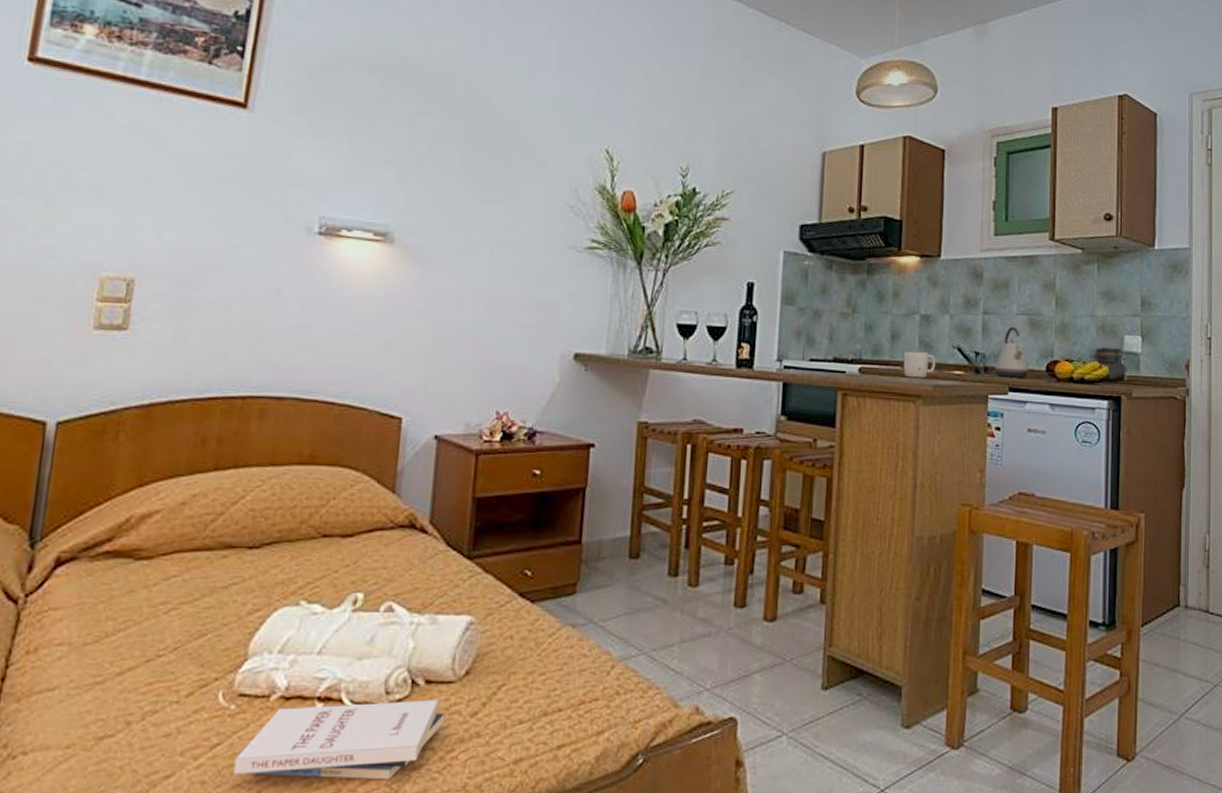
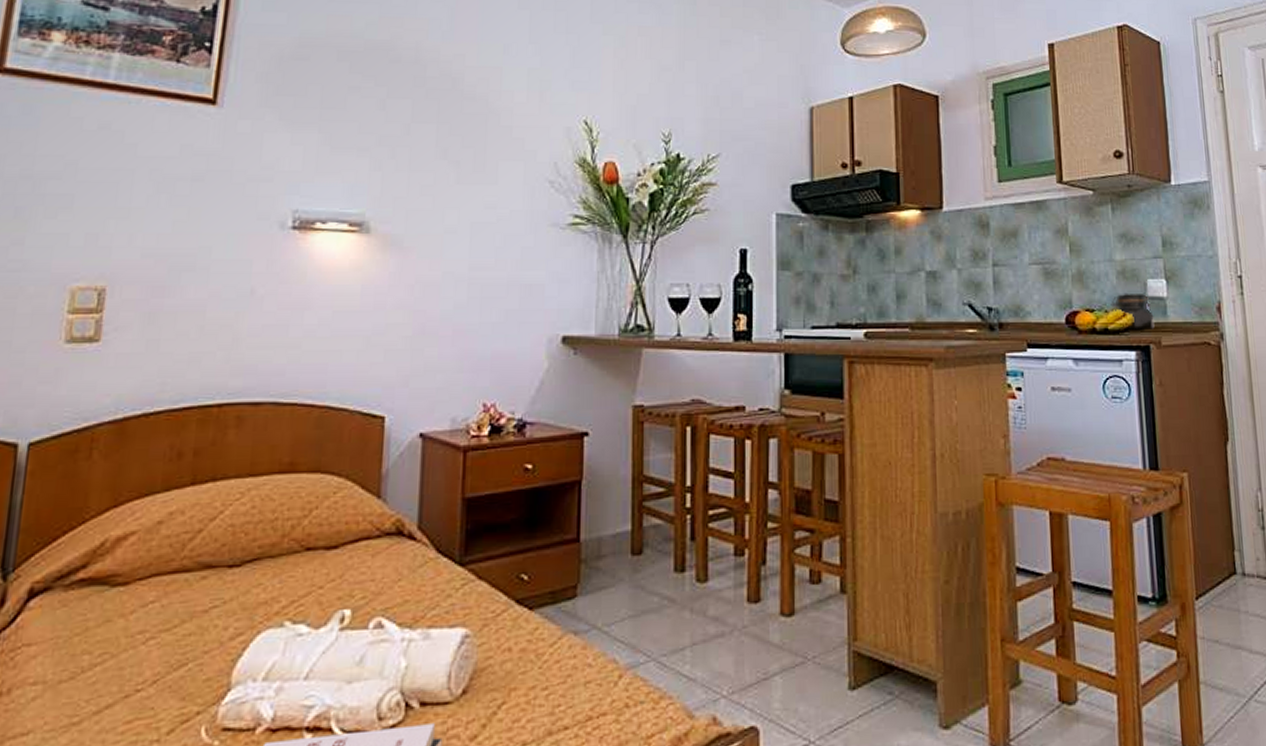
mug: present [903,351,936,379] -> none [911,311,947,340]
kettle: present [994,326,1029,379] -> none [1010,277,1047,334]

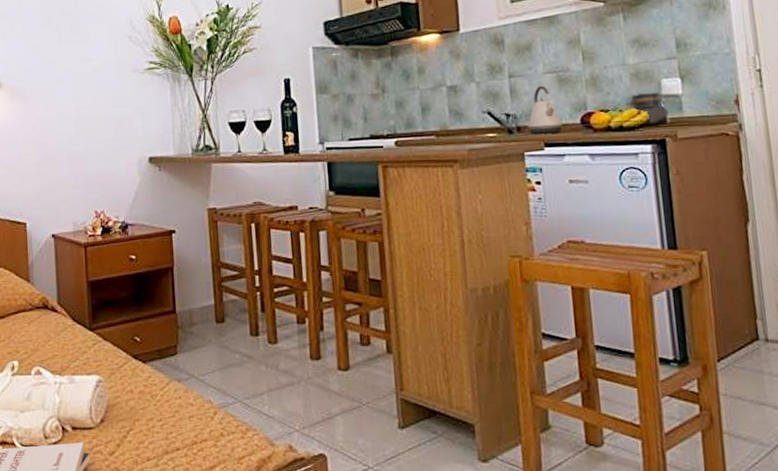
kettle: none [1010,277,1047,334] -> present [527,85,563,135]

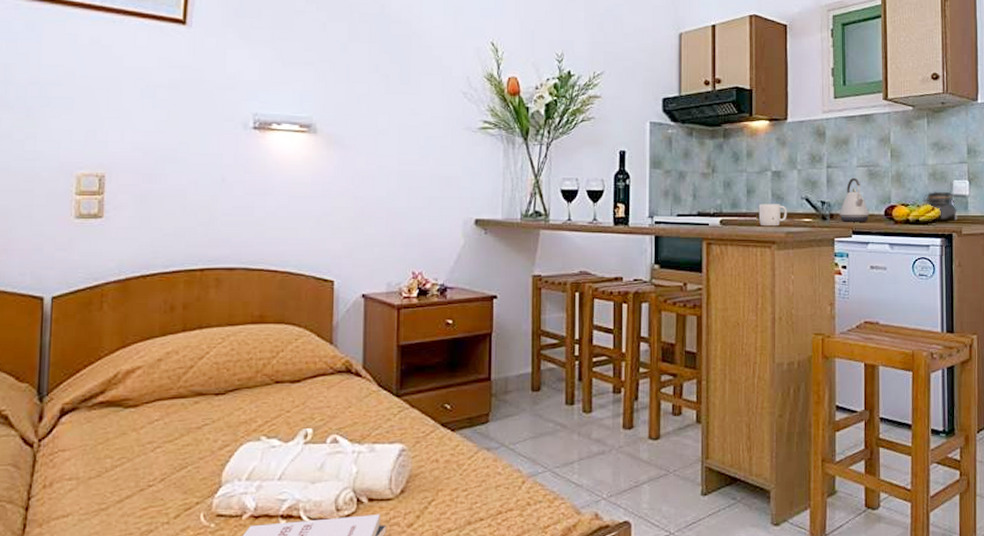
mug: none [435,120,469,145] -> present [758,204,787,227]

